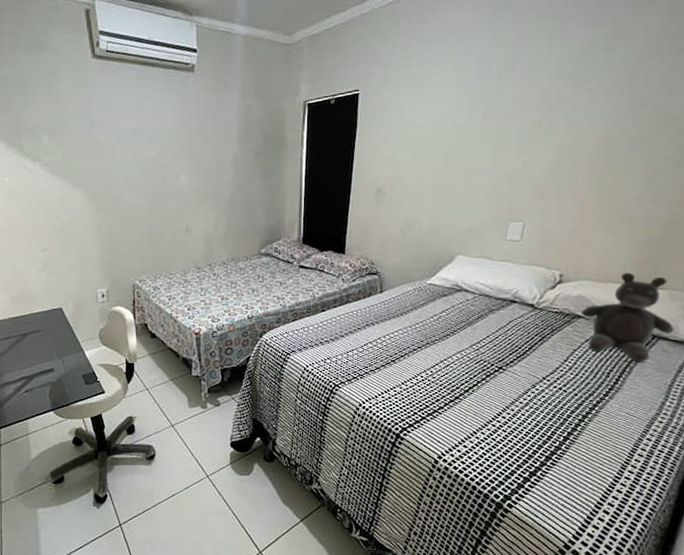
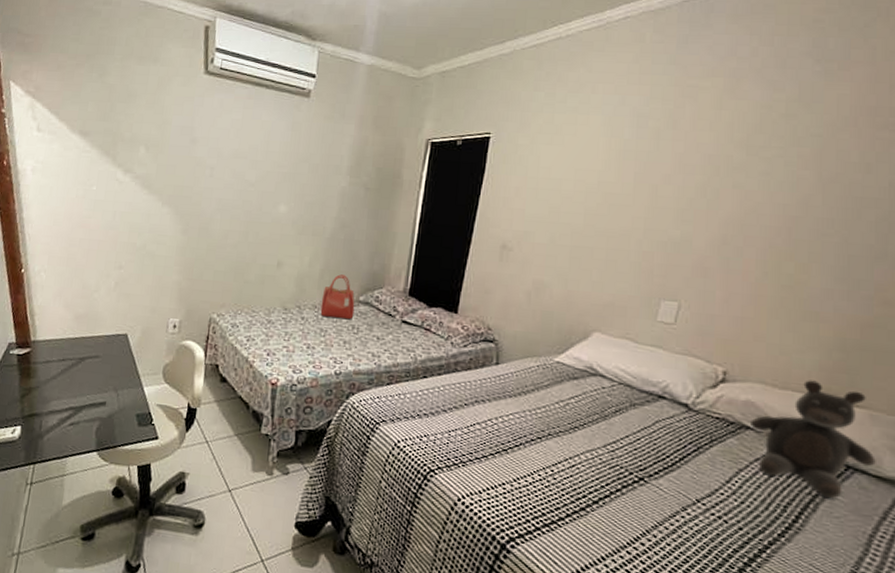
handbag: none [228,232,258,271] -> present [320,274,355,320]

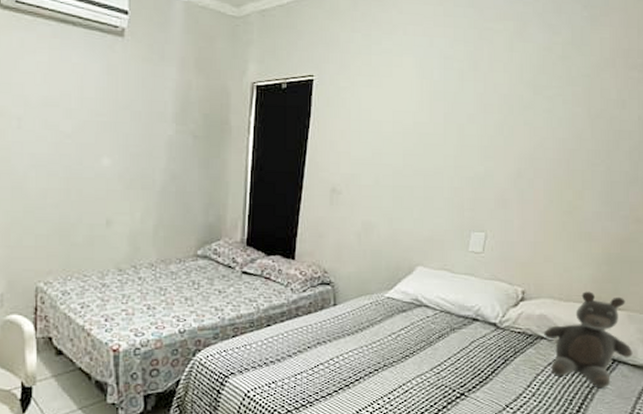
handbag: present [320,274,355,320] -> none [158,229,193,276]

